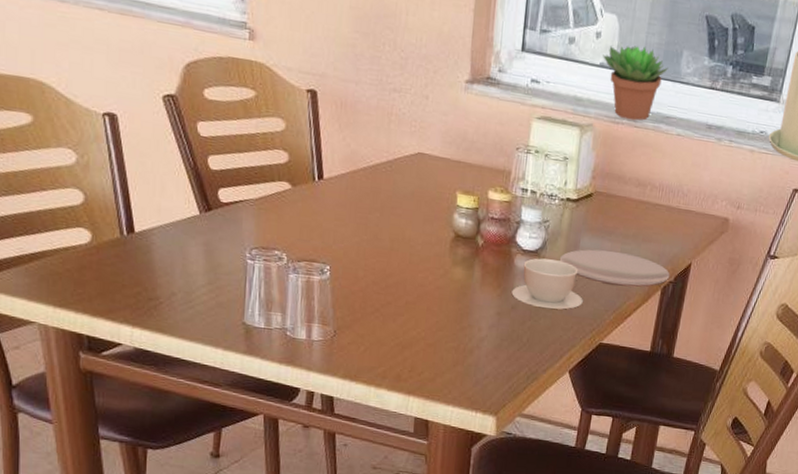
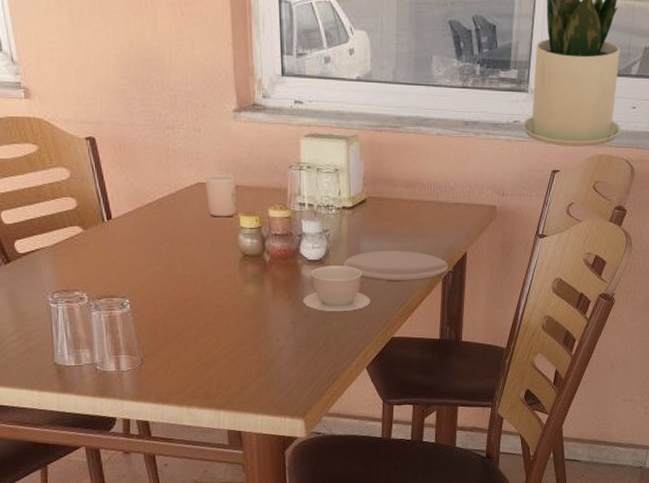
mug: none [424,146,459,194] -> present [205,175,238,218]
succulent plant: present [603,46,668,121] -> none [358,56,421,127]

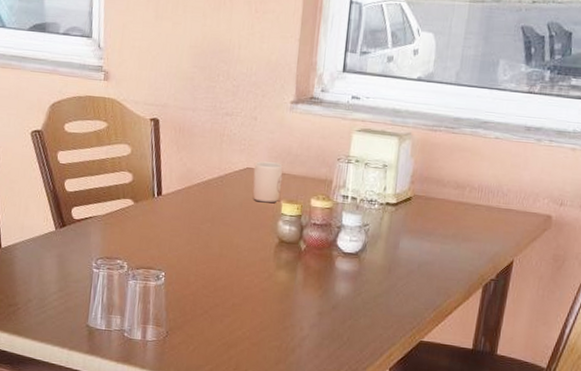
teacup: present [303,266,372,311] -> none [332,260,404,309]
plate: present [343,250,449,283] -> none [379,250,492,286]

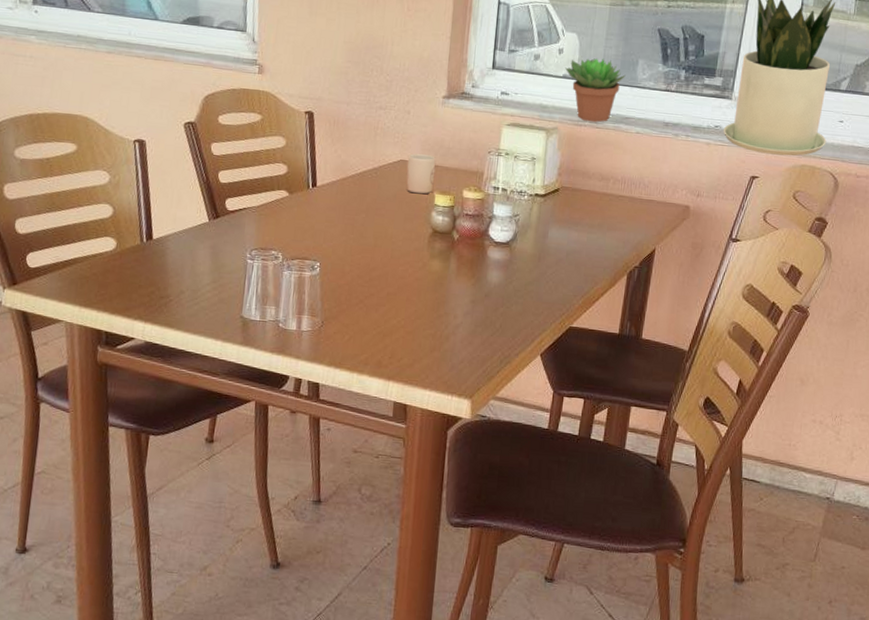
succulent plant: none [420,59,485,128] -> present [565,58,626,123]

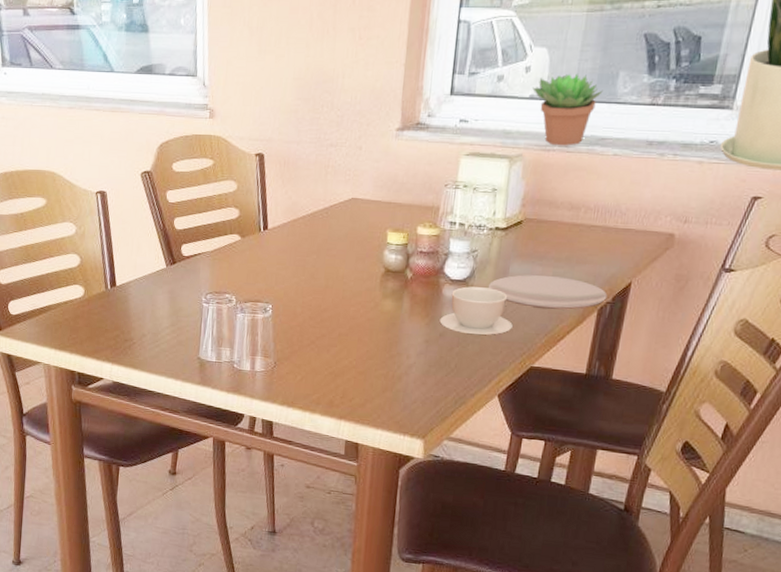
mug: present [405,154,436,195] -> none [357,191,389,233]
teacup: none [485,249,554,296] -> present [439,286,514,335]
plate: none [529,239,635,273] -> present [487,274,608,310]

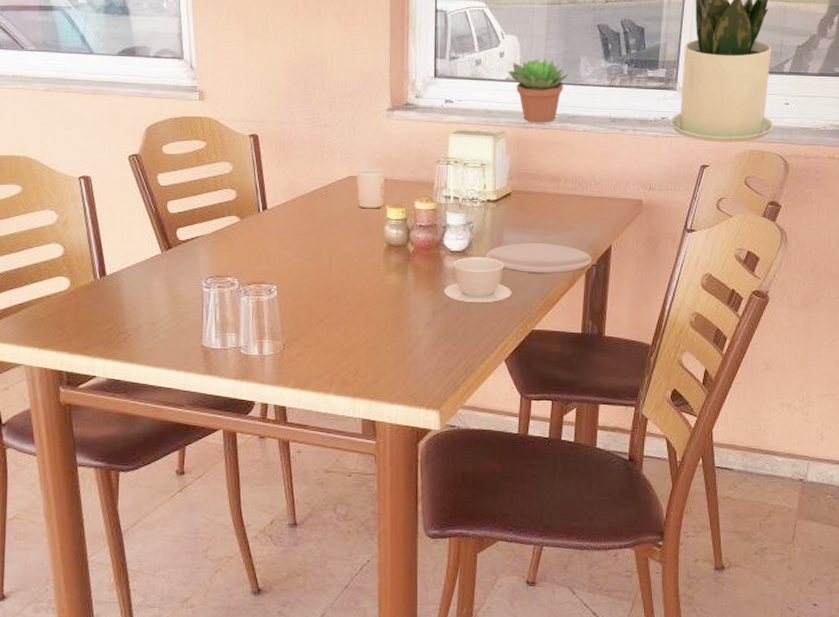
mug: none [357,191,389,233] -> present [356,169,386,209]

